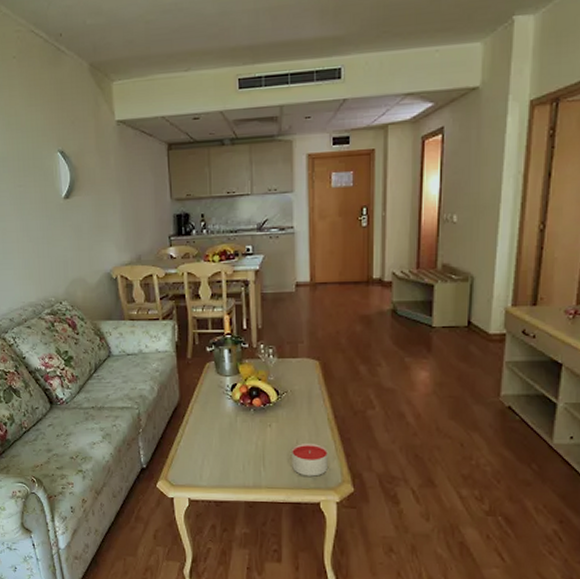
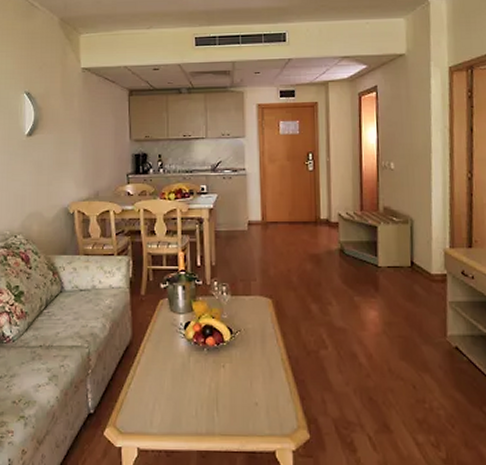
candle: present [292,444,328,477] -> none [246,386,282,422]

